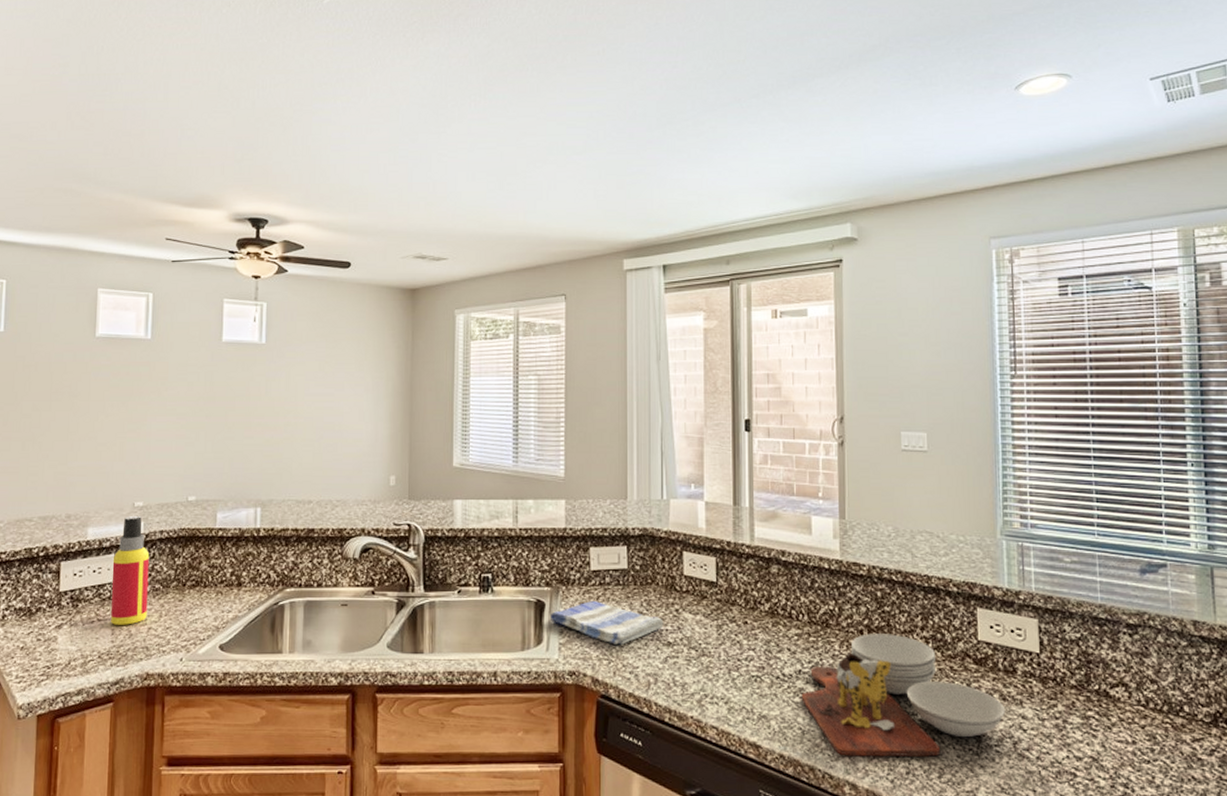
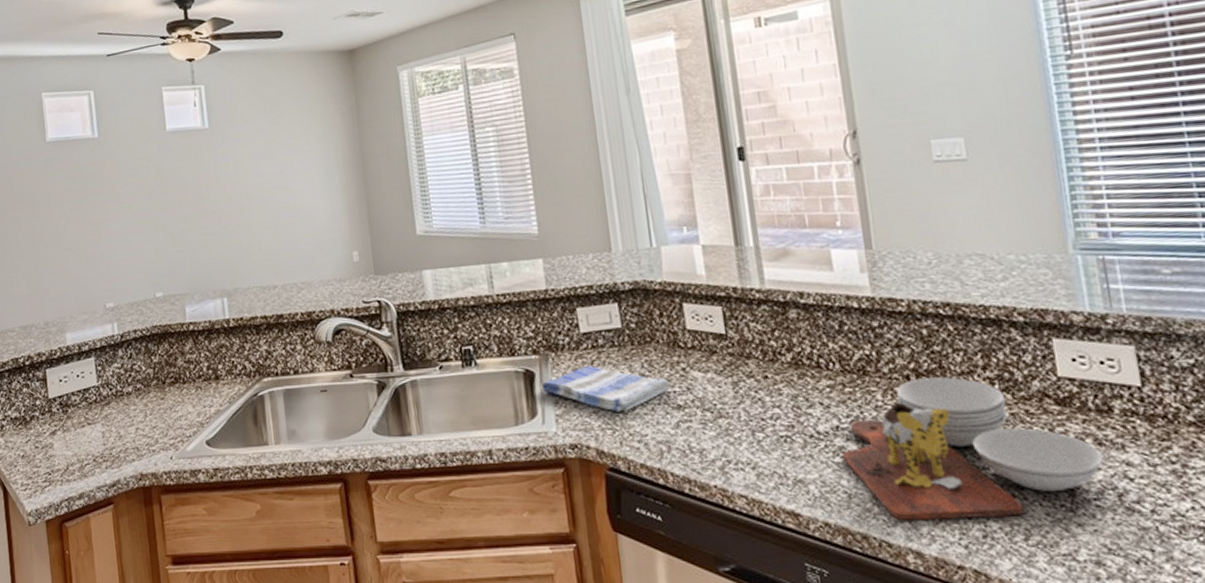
spray bottle: present [110,515,150,625] -> none [93,316,133,428]

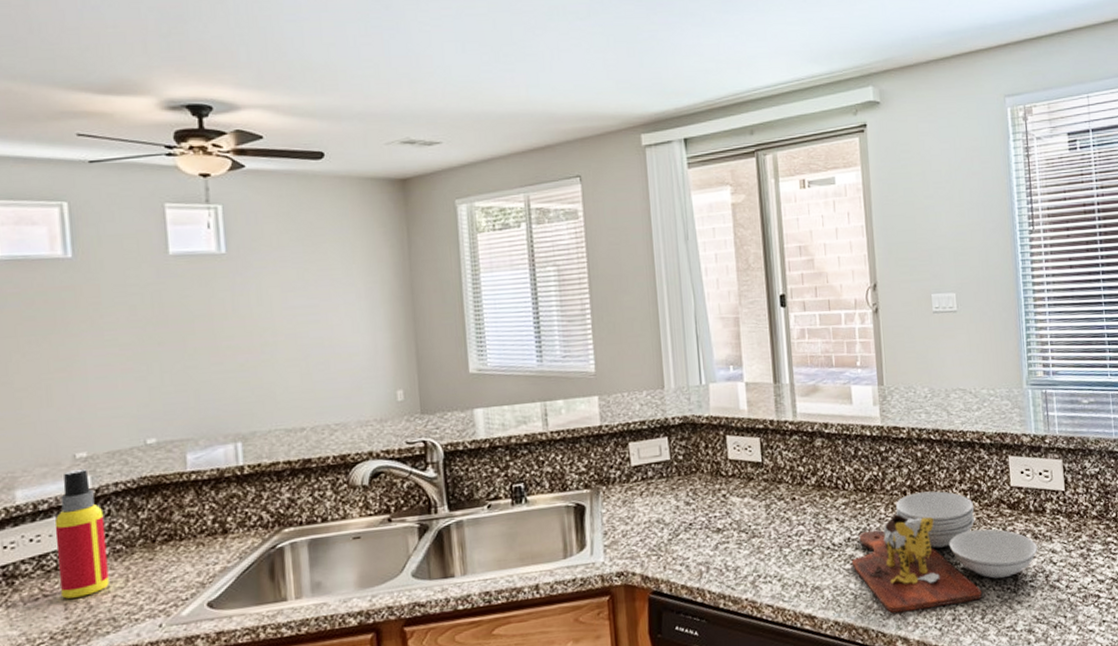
spray bottle: none [93,316,133,428] -> present [54,468,109,599]
dish towel: present [542,366,671,412] -> none [592,497,712,539]

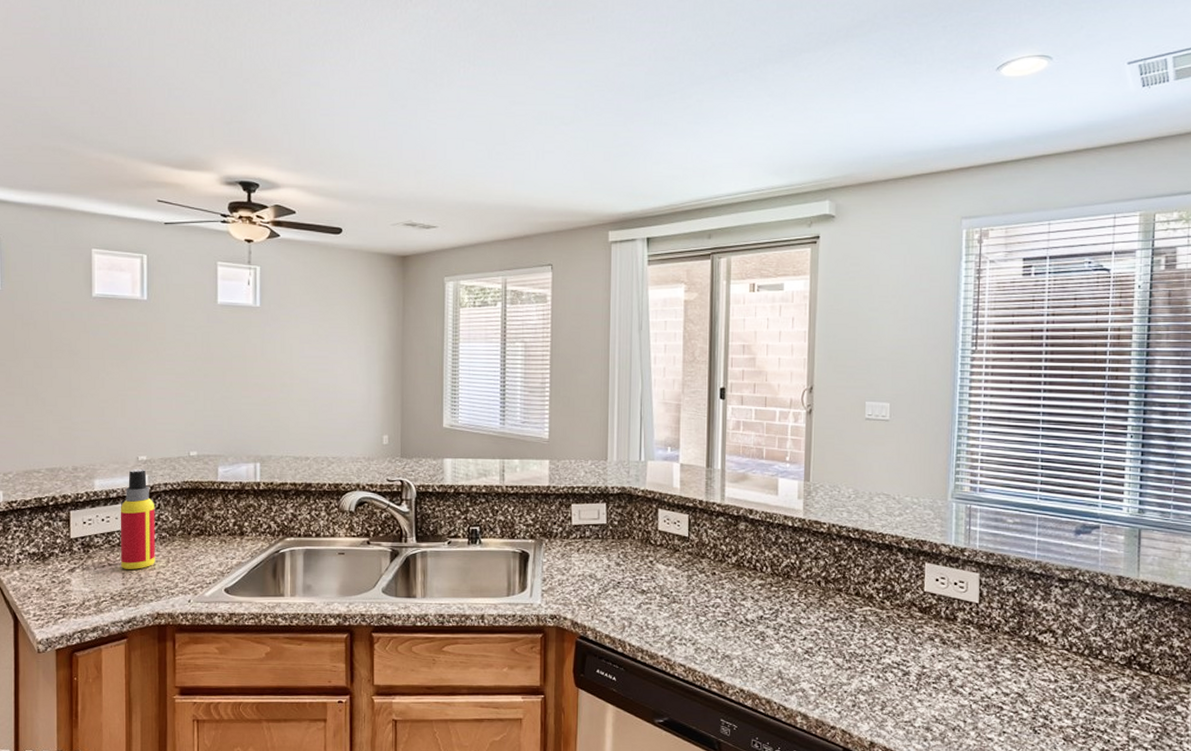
cutting board: present [851,491,1038,613] -> none [762,584,945,692]

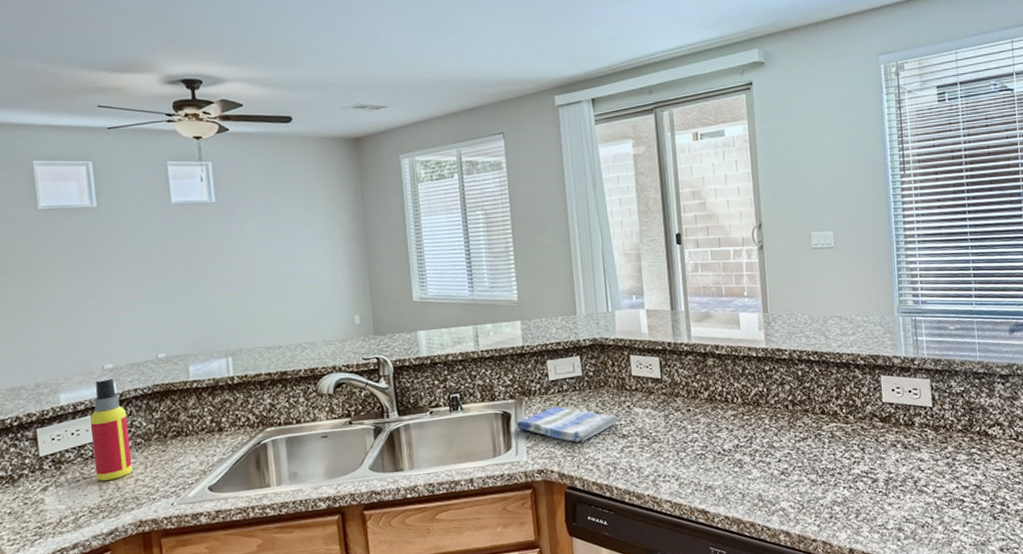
dish towel: none [534,553,639,592] -> present [517,407,618,442]

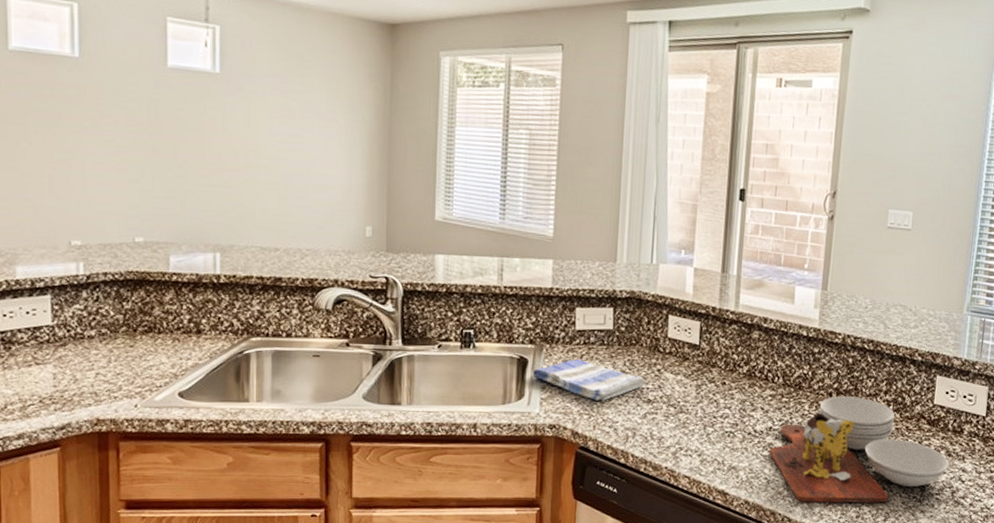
spray bottle: present [89,377,133,481] -> none [49,255,94,370]
cutting board: none [740,405,908,511] -> present [769,396,950,503]

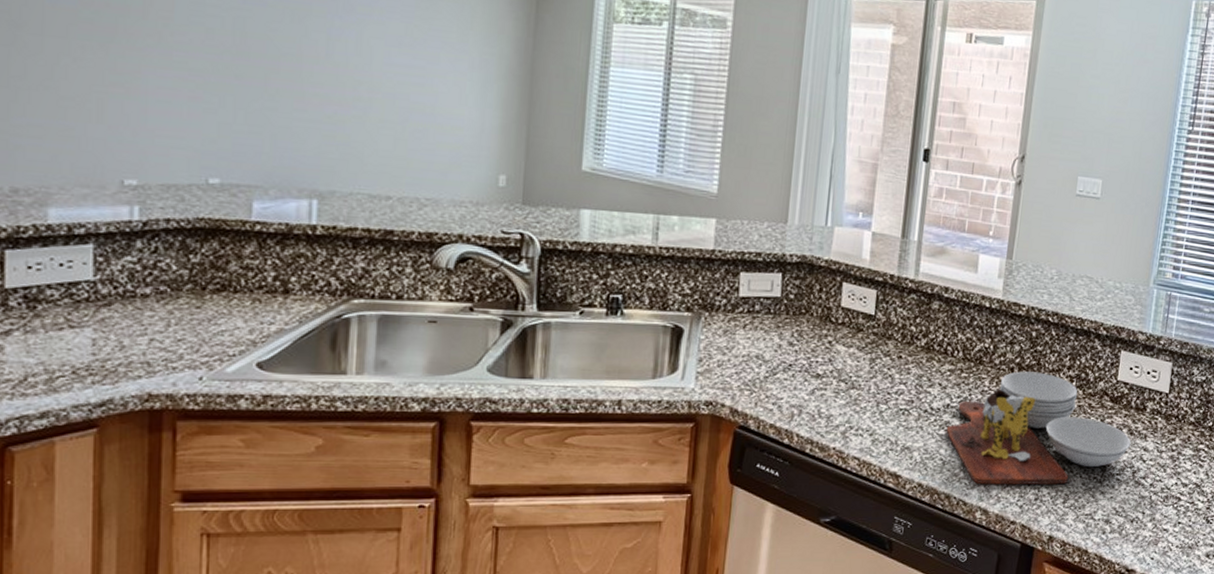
dish towel: present [533,359,645,401] -> none [689,329,815,375]

